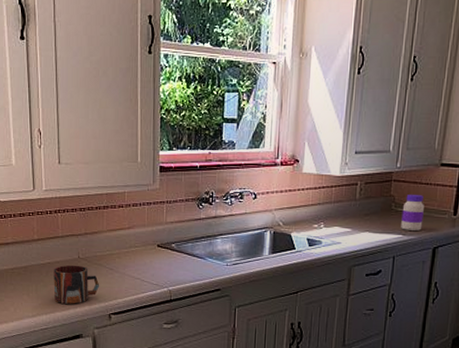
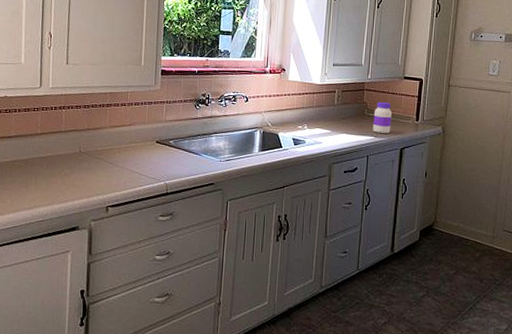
mug: present [53,265,100,304] -> none [53,158,99,197]

